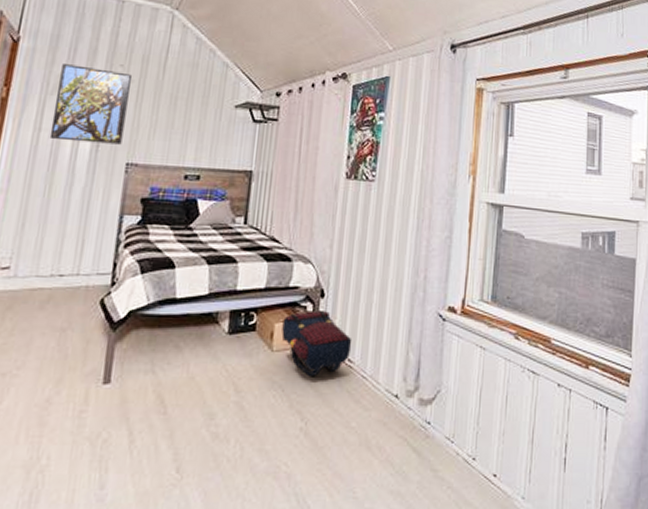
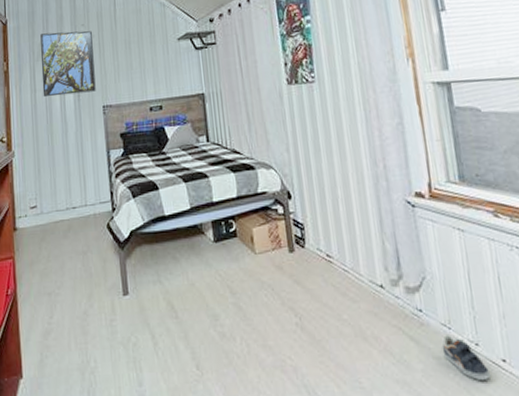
satchel: present [281,311,352,376] -> none [259,211,328,274]
sneaker: none [441,448,480,493] -> present [441,335,490,380]

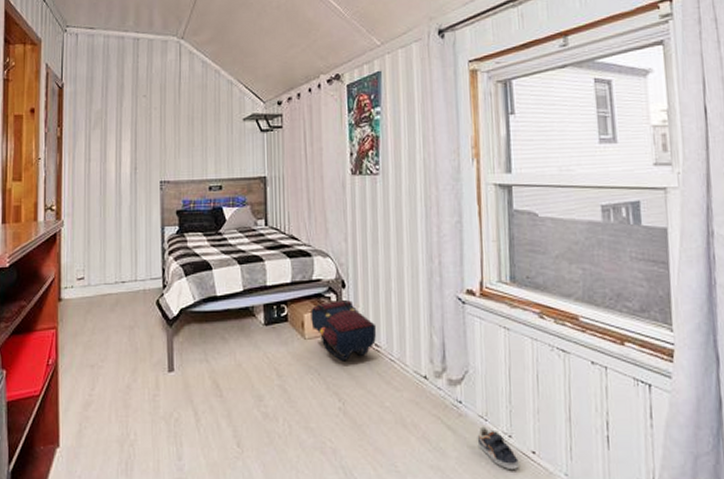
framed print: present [40,30,96,97] -> none [97,101,155,168]
satchel: none [259,211,328,274] -> present [311,300,377,360]

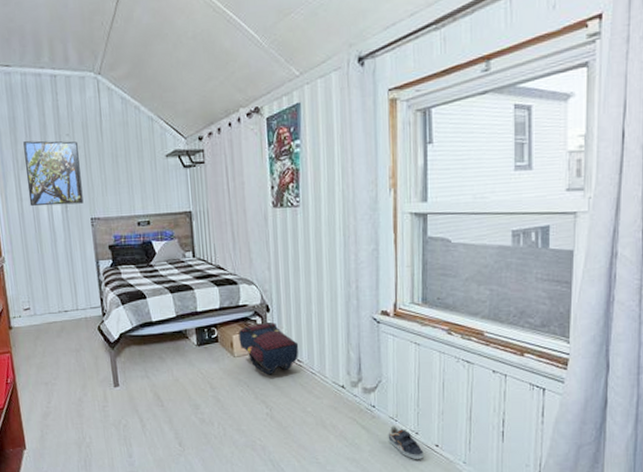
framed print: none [97,101,155,168] -> present [23,140,84,207]

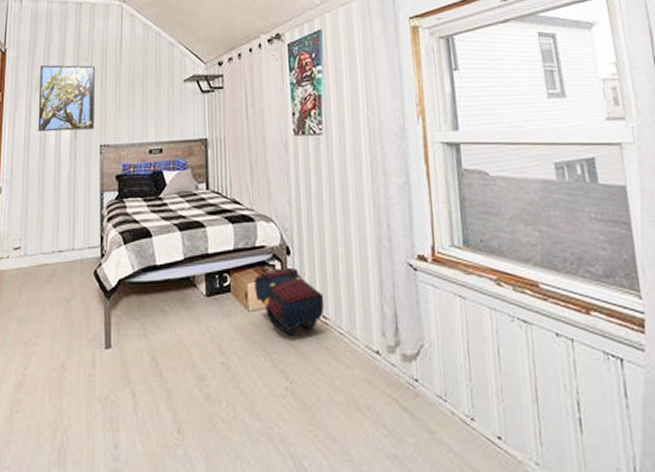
sneaker: present [388,426,424,459] -> none [436,408,484,457]

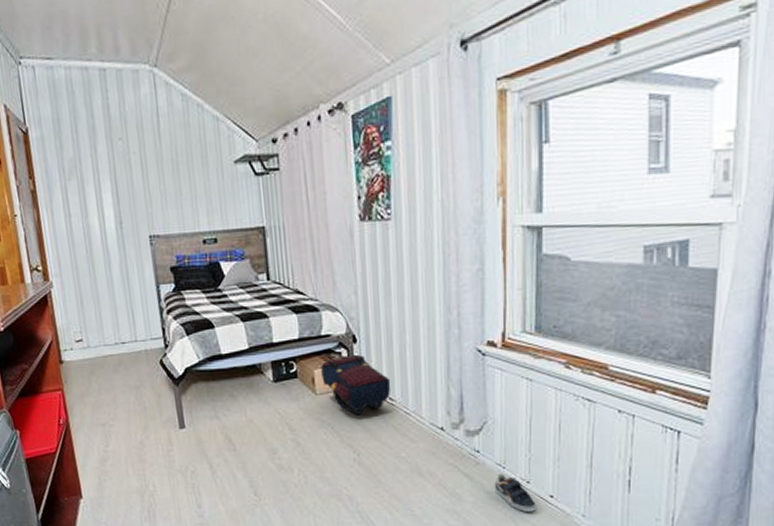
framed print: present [37,65,96,132] -> none [70,146,141,223]
sneaker: none [436,408,484,457] -> present [494,473,536,512]

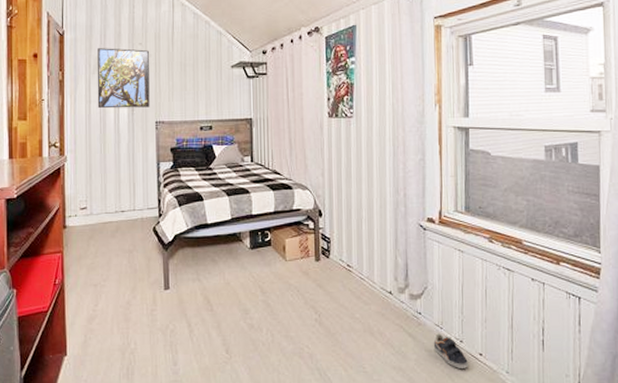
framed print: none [70,146,141,223] -> present [97,48,150,109]
satchel: present [321,355,391,414] -> none [291,227,349,279]

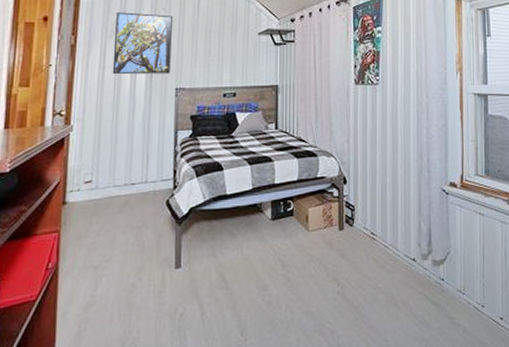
sneaker: present [433,333,468,368] -> none [456,299,490,335]

